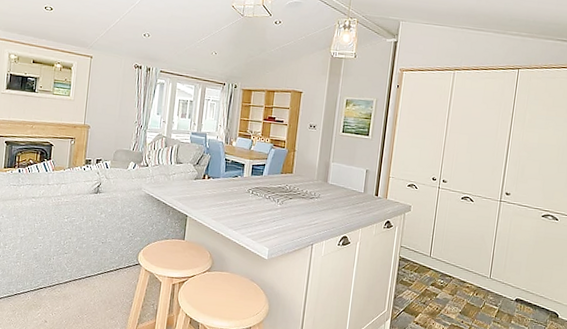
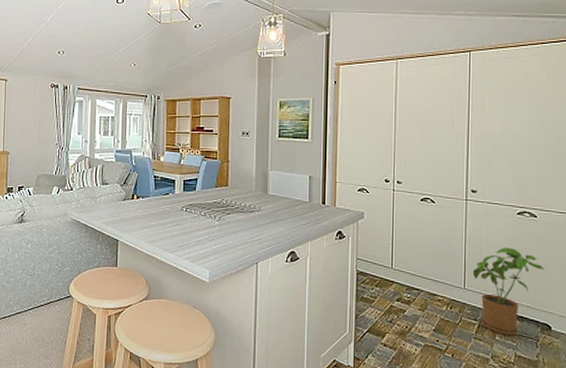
house plant: none [498,244,560,321] -> present [472,247,545,336]

